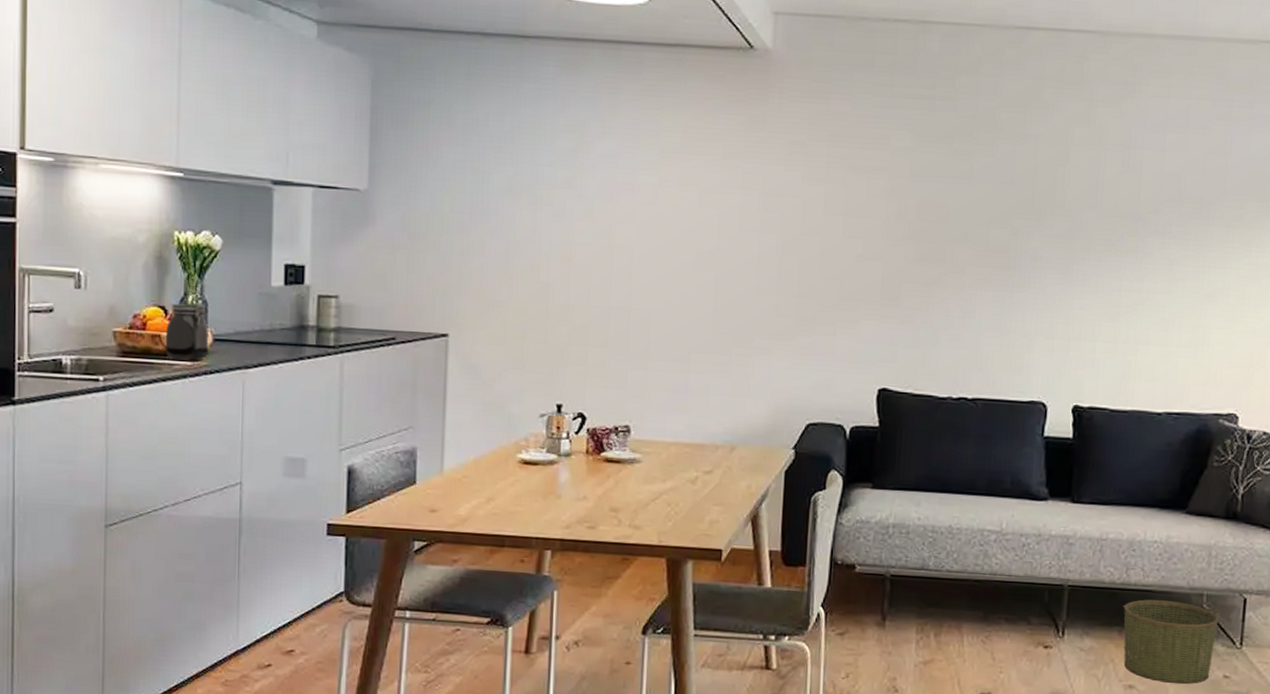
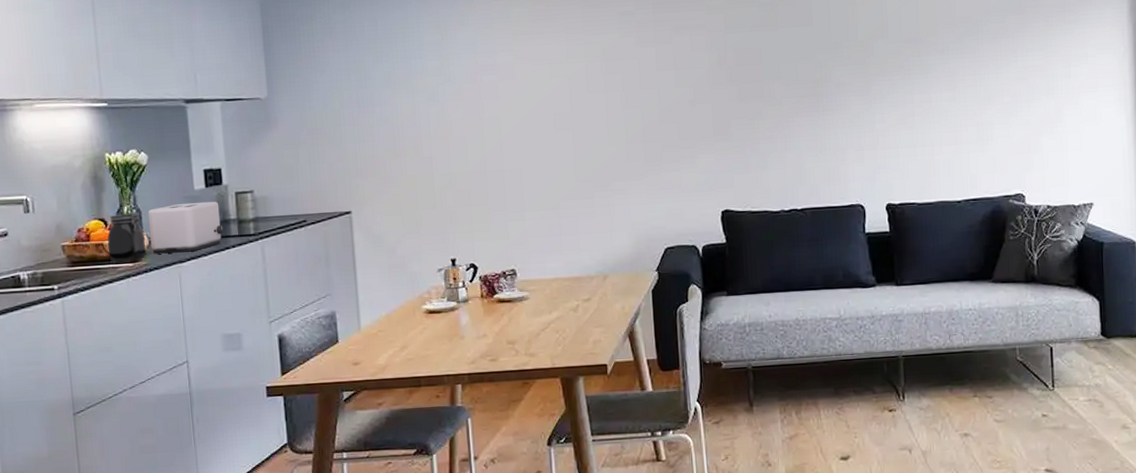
toaster: none [214,299,299,358] -> present [148,201,224,254]
basket: present [1122,599,1221,684] -> none [949,357,1033,427]

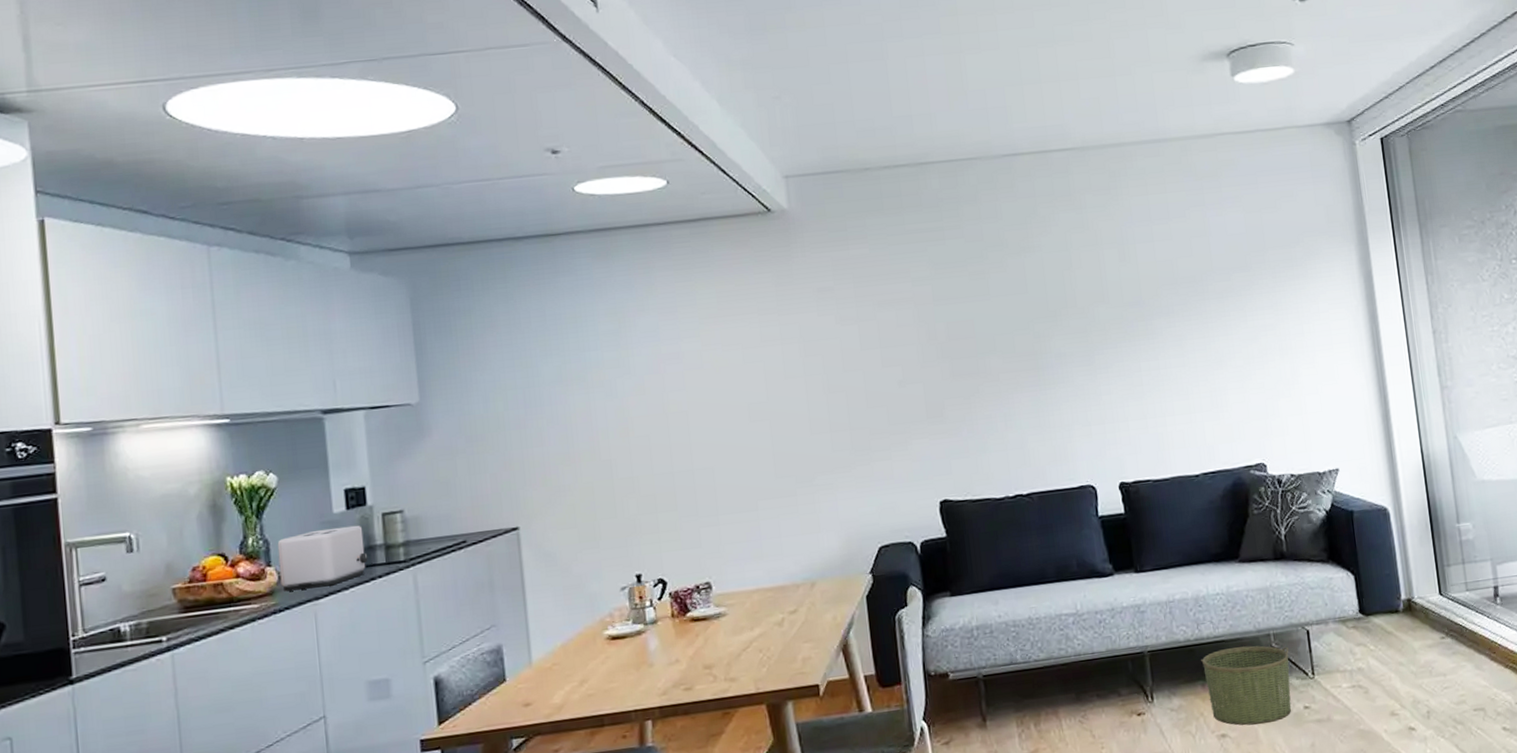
jar: present [107,212,146,264] -> none [228,544,275,607]
basket: none [949,357,1033,427] -> present [1200,645,1292,726]

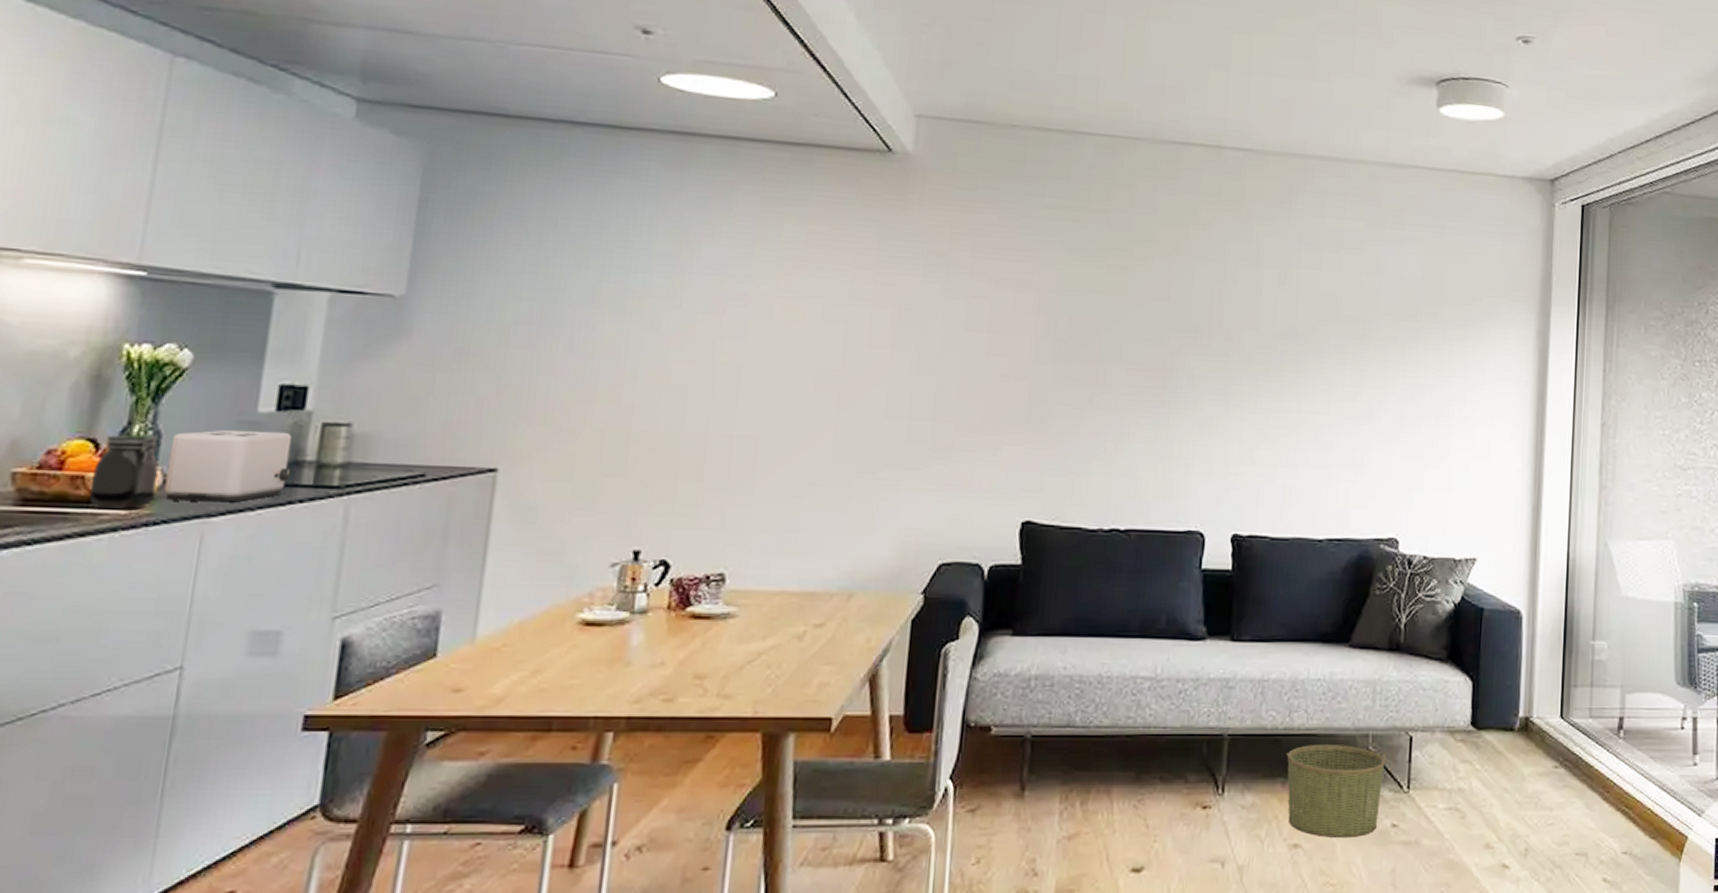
jar: none [228,544,275,607] -> present [89,434,159,511]

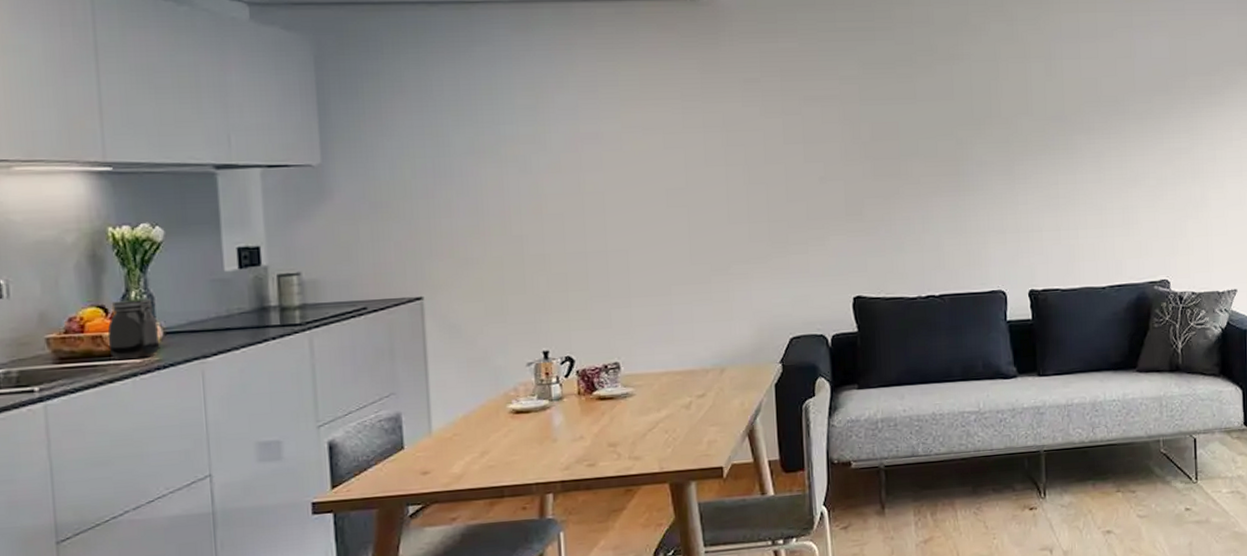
toaster: present [164,429,292,503] -> none [162,285,261,348]
basket: present [1285,745,1387,837] -> none [1092,450,1176,524]

